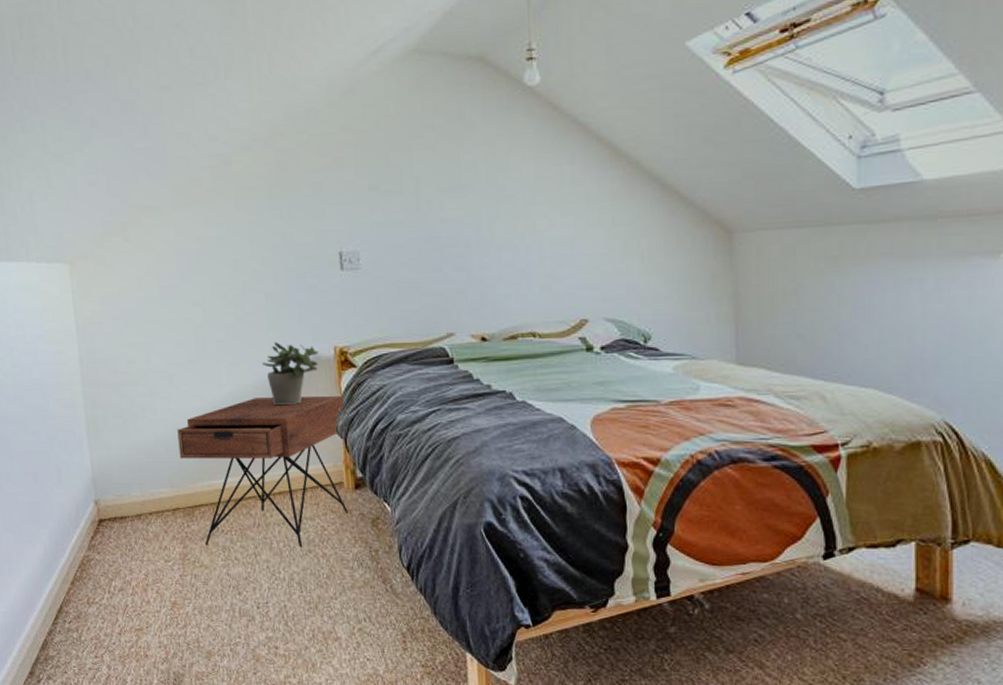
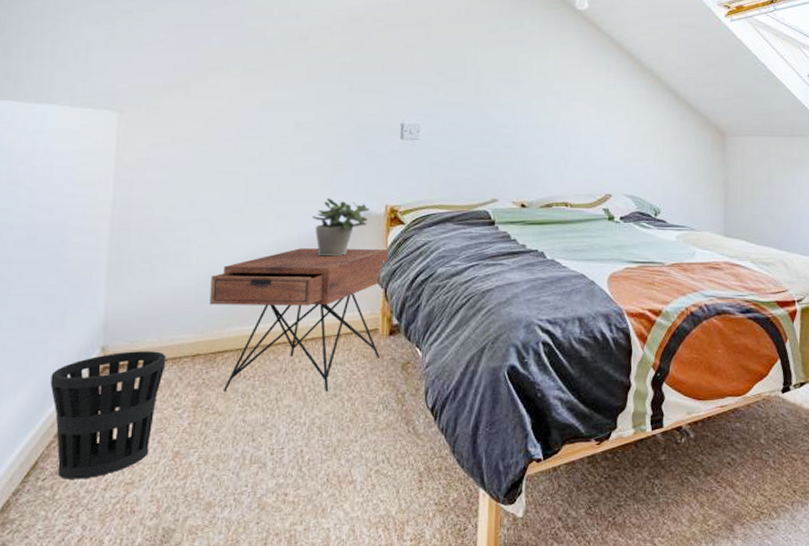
wastebasket: none [58,505,152,624] -> present [50,351,166,479]

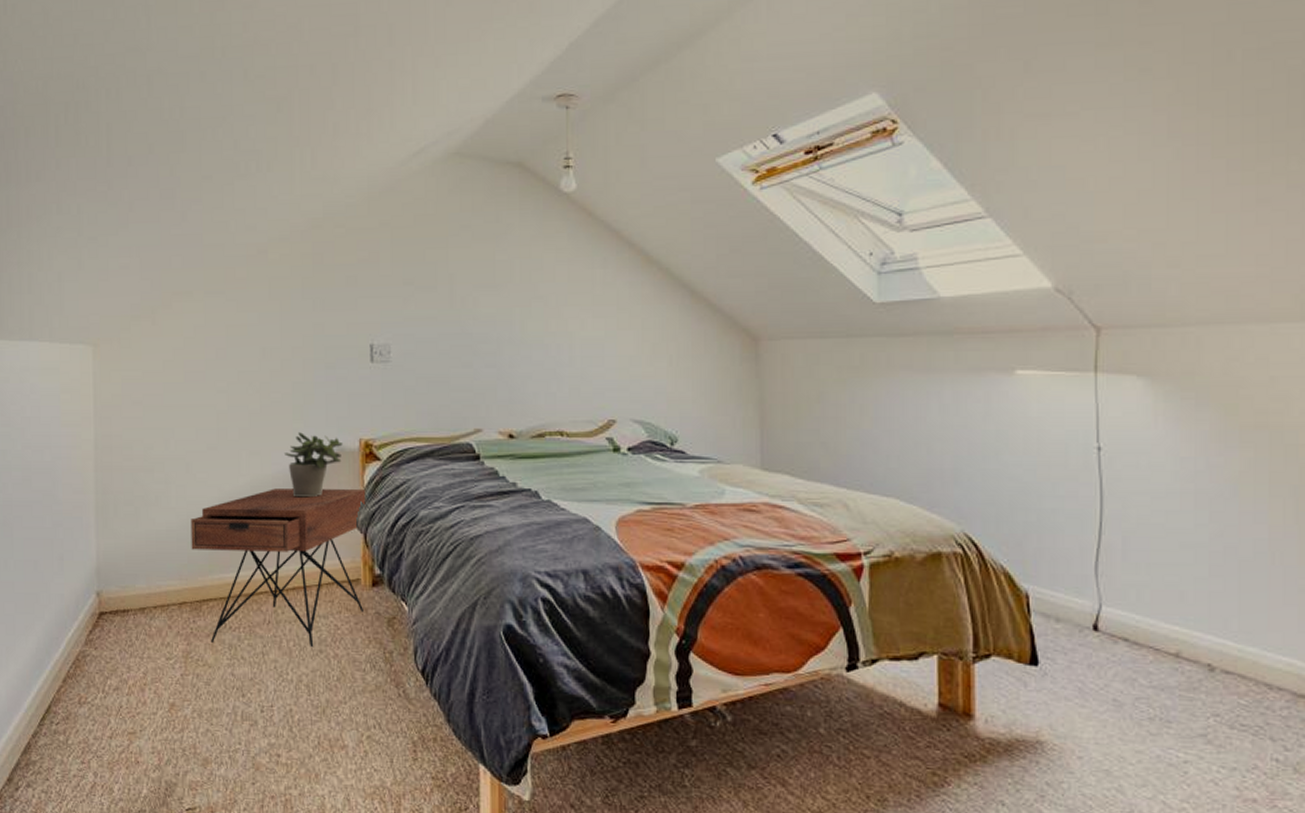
wastebasket: present [50,351,166,479] -> none [55,597,156,726]

